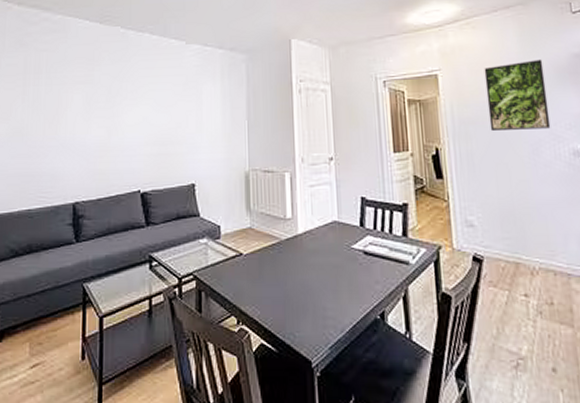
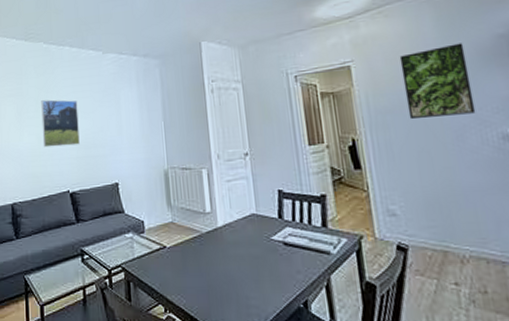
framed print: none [113,90,155,142] -> present [41,99,80,148]

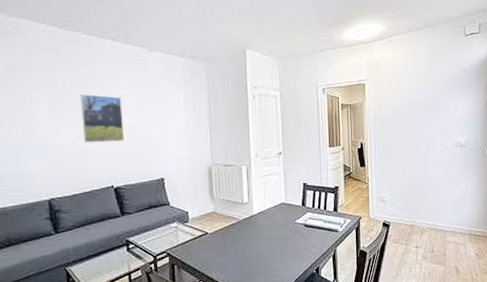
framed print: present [399,43,476,119] -> none [399,72,443,128]

